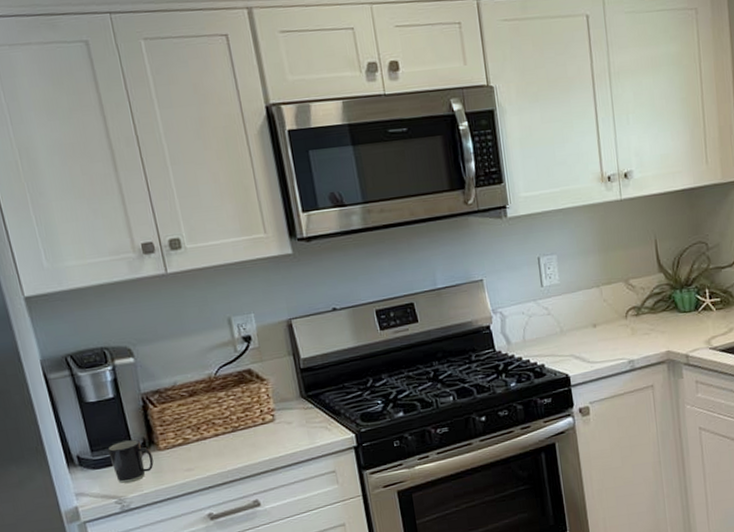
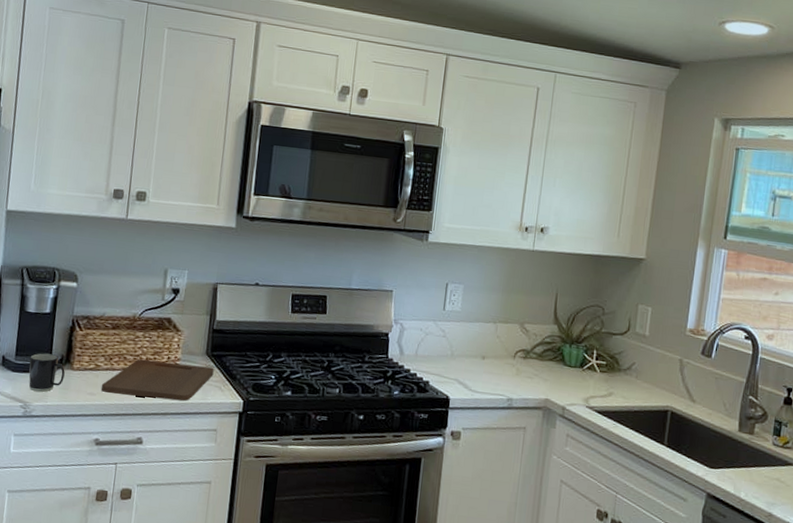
cutting board: none [196,409,315,465] -> present [100,359,215,402]

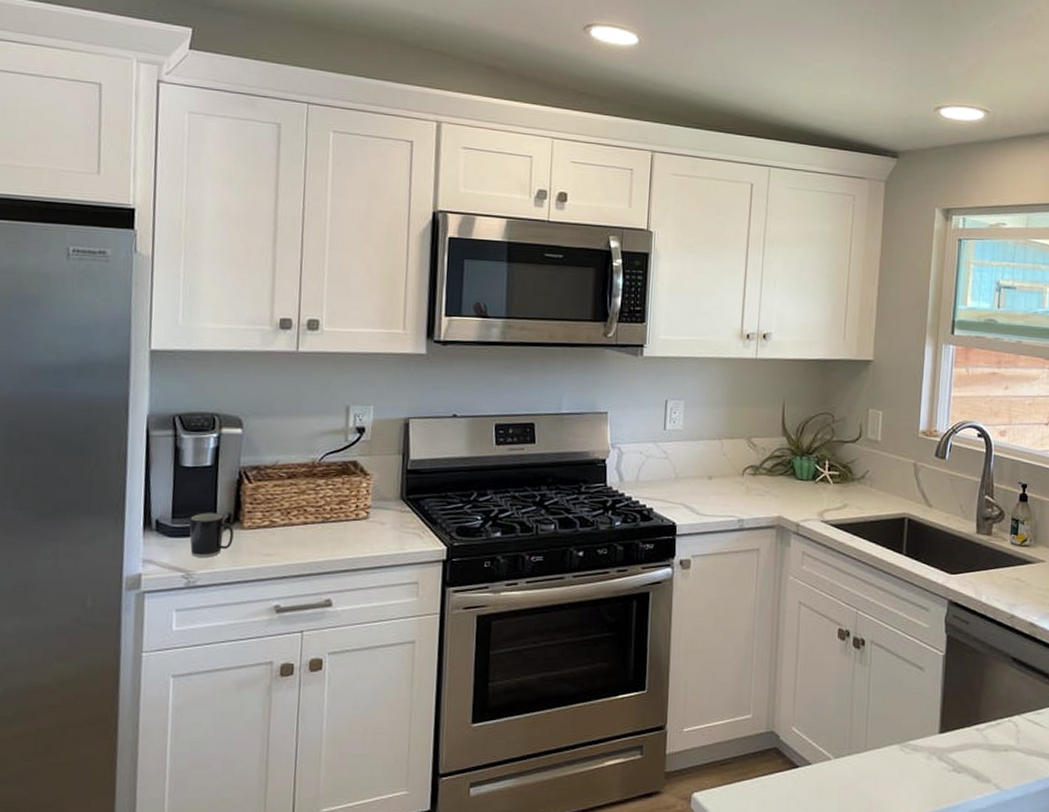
cutting board: present [100,359,215,402] -> none [278,510,411,554]

